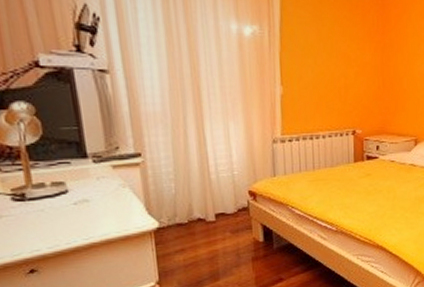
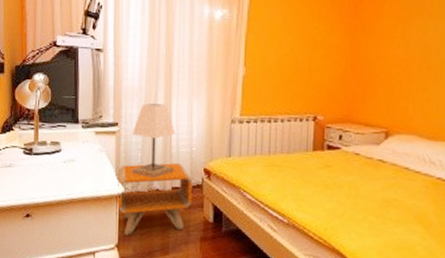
nightstand: none [148,189,240,271] -> present [117,163,193,236]
lamp: none [161,129,215,208] -> present [132,103,176,178]

